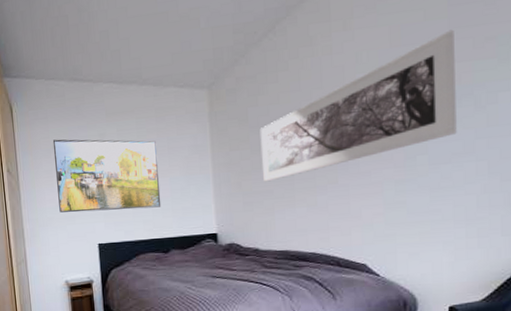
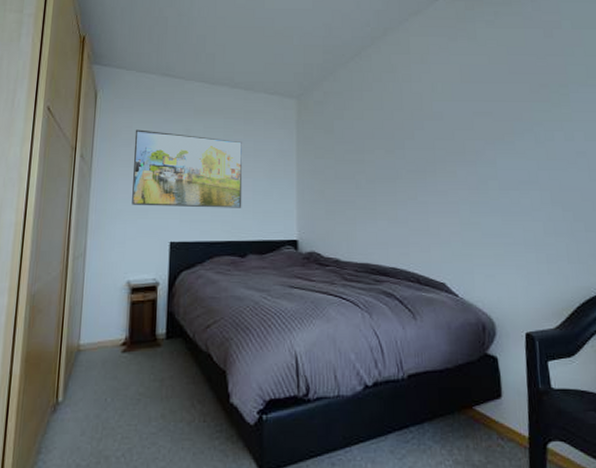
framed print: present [260,29,457,182] -> none [344,74,522,192]

